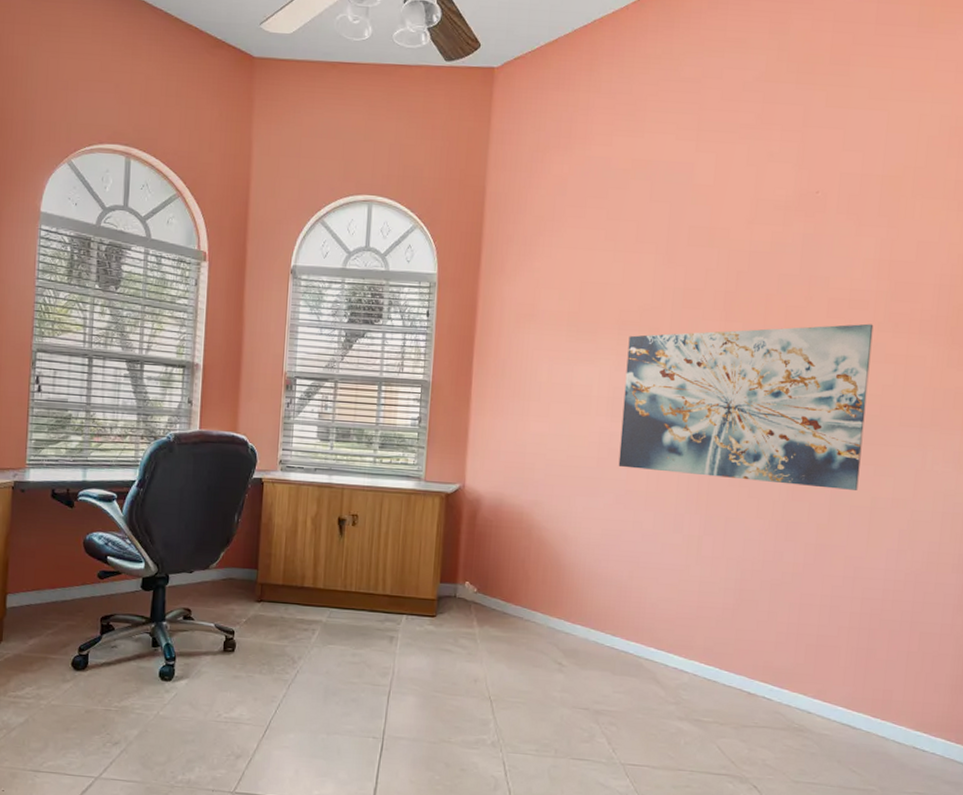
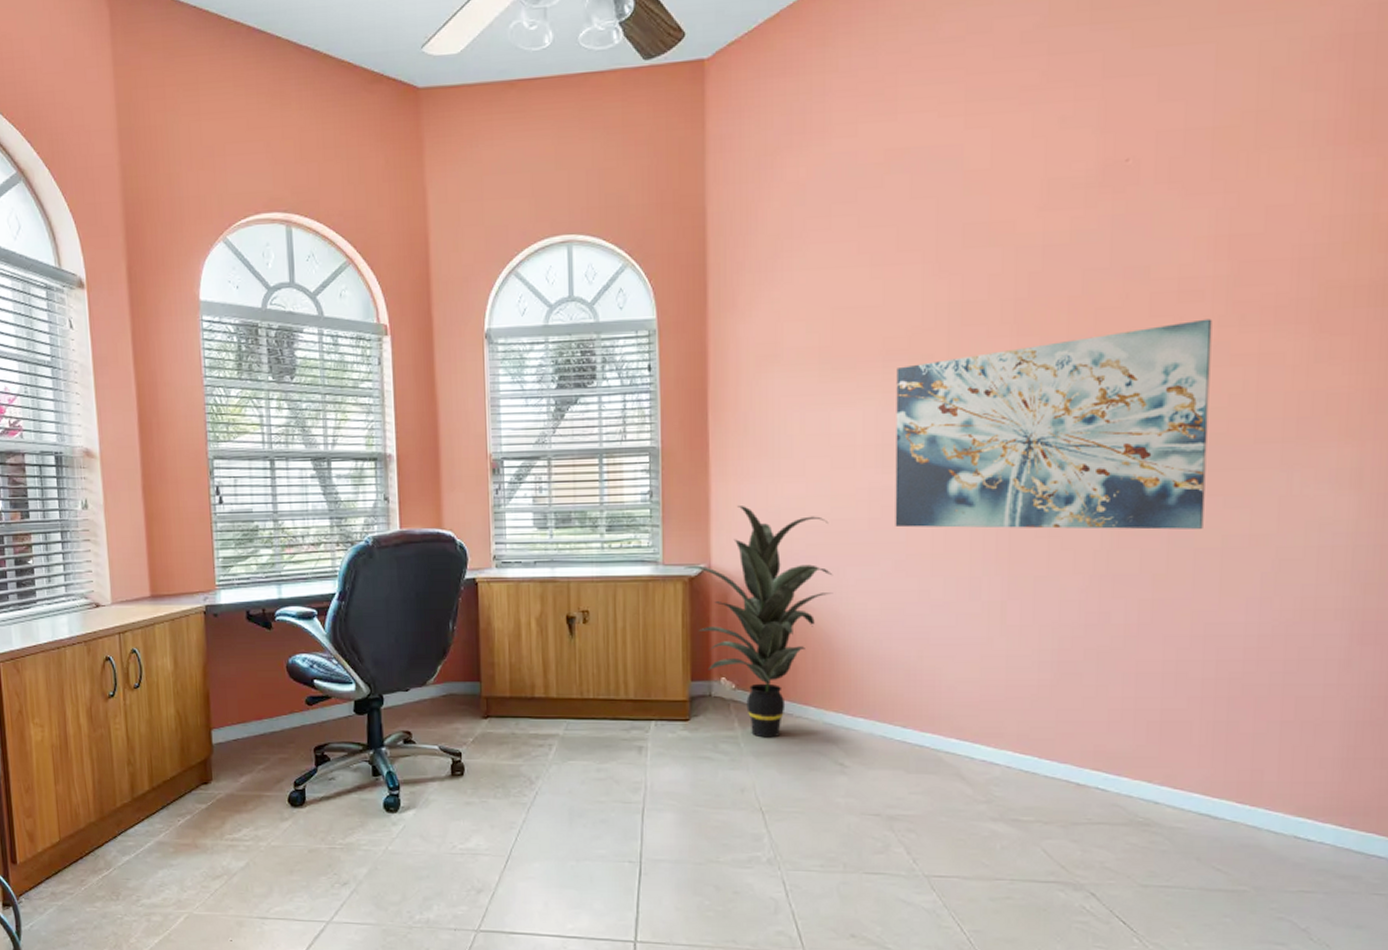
indoor plant: none [442,437,565,637] -> present [684,506,833,738]

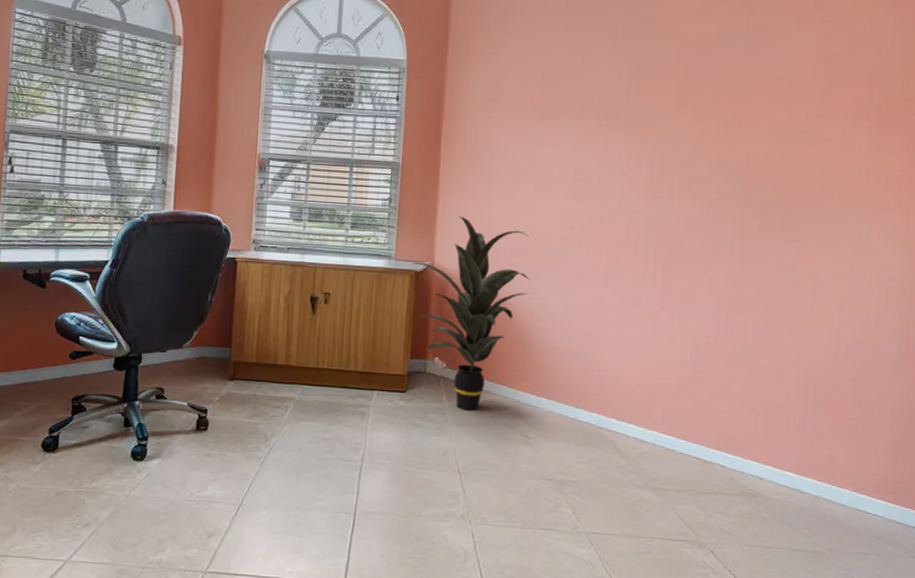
wall art: present [895,319,1212,530] -> none [580,110,813,266]

